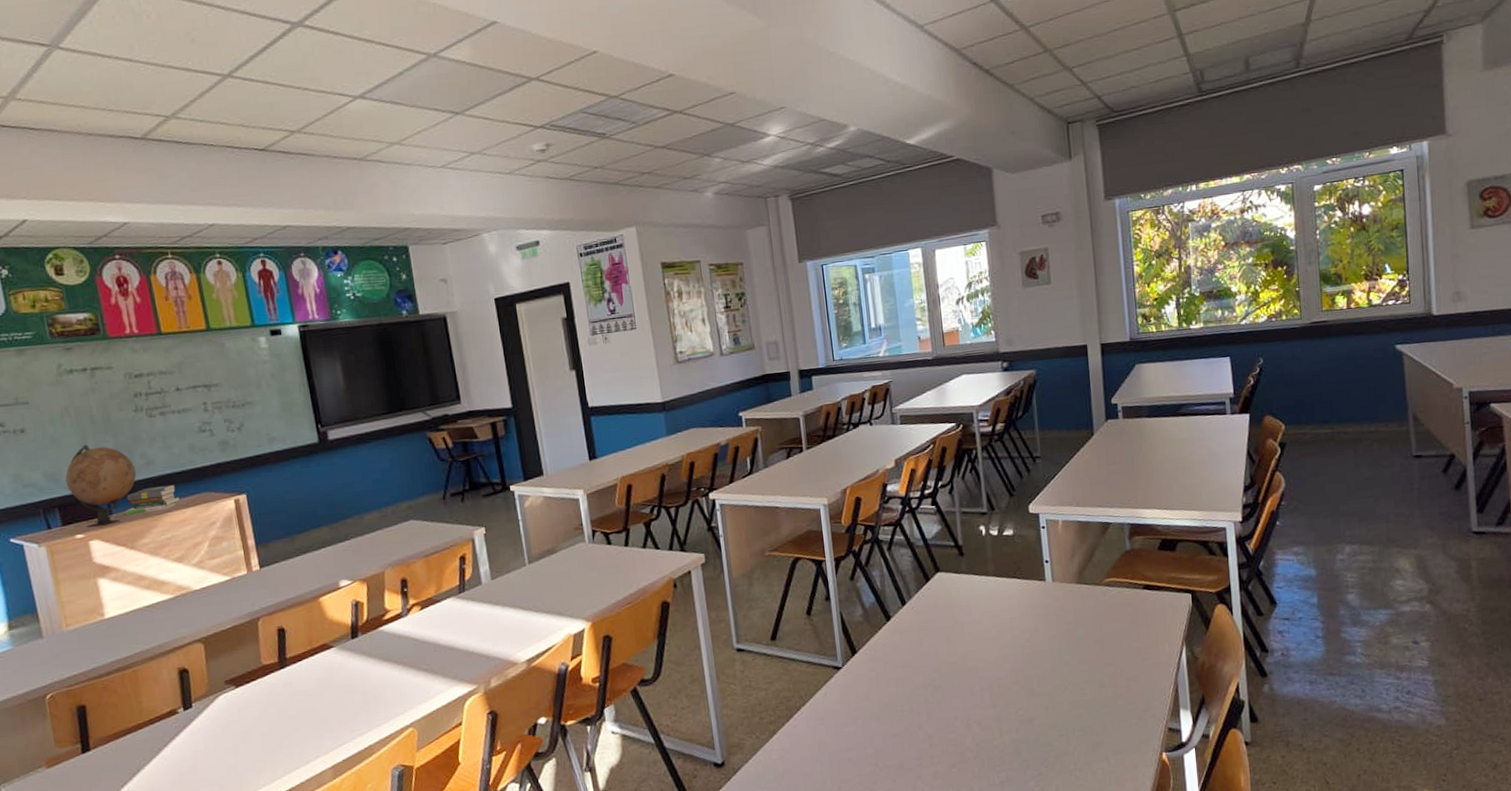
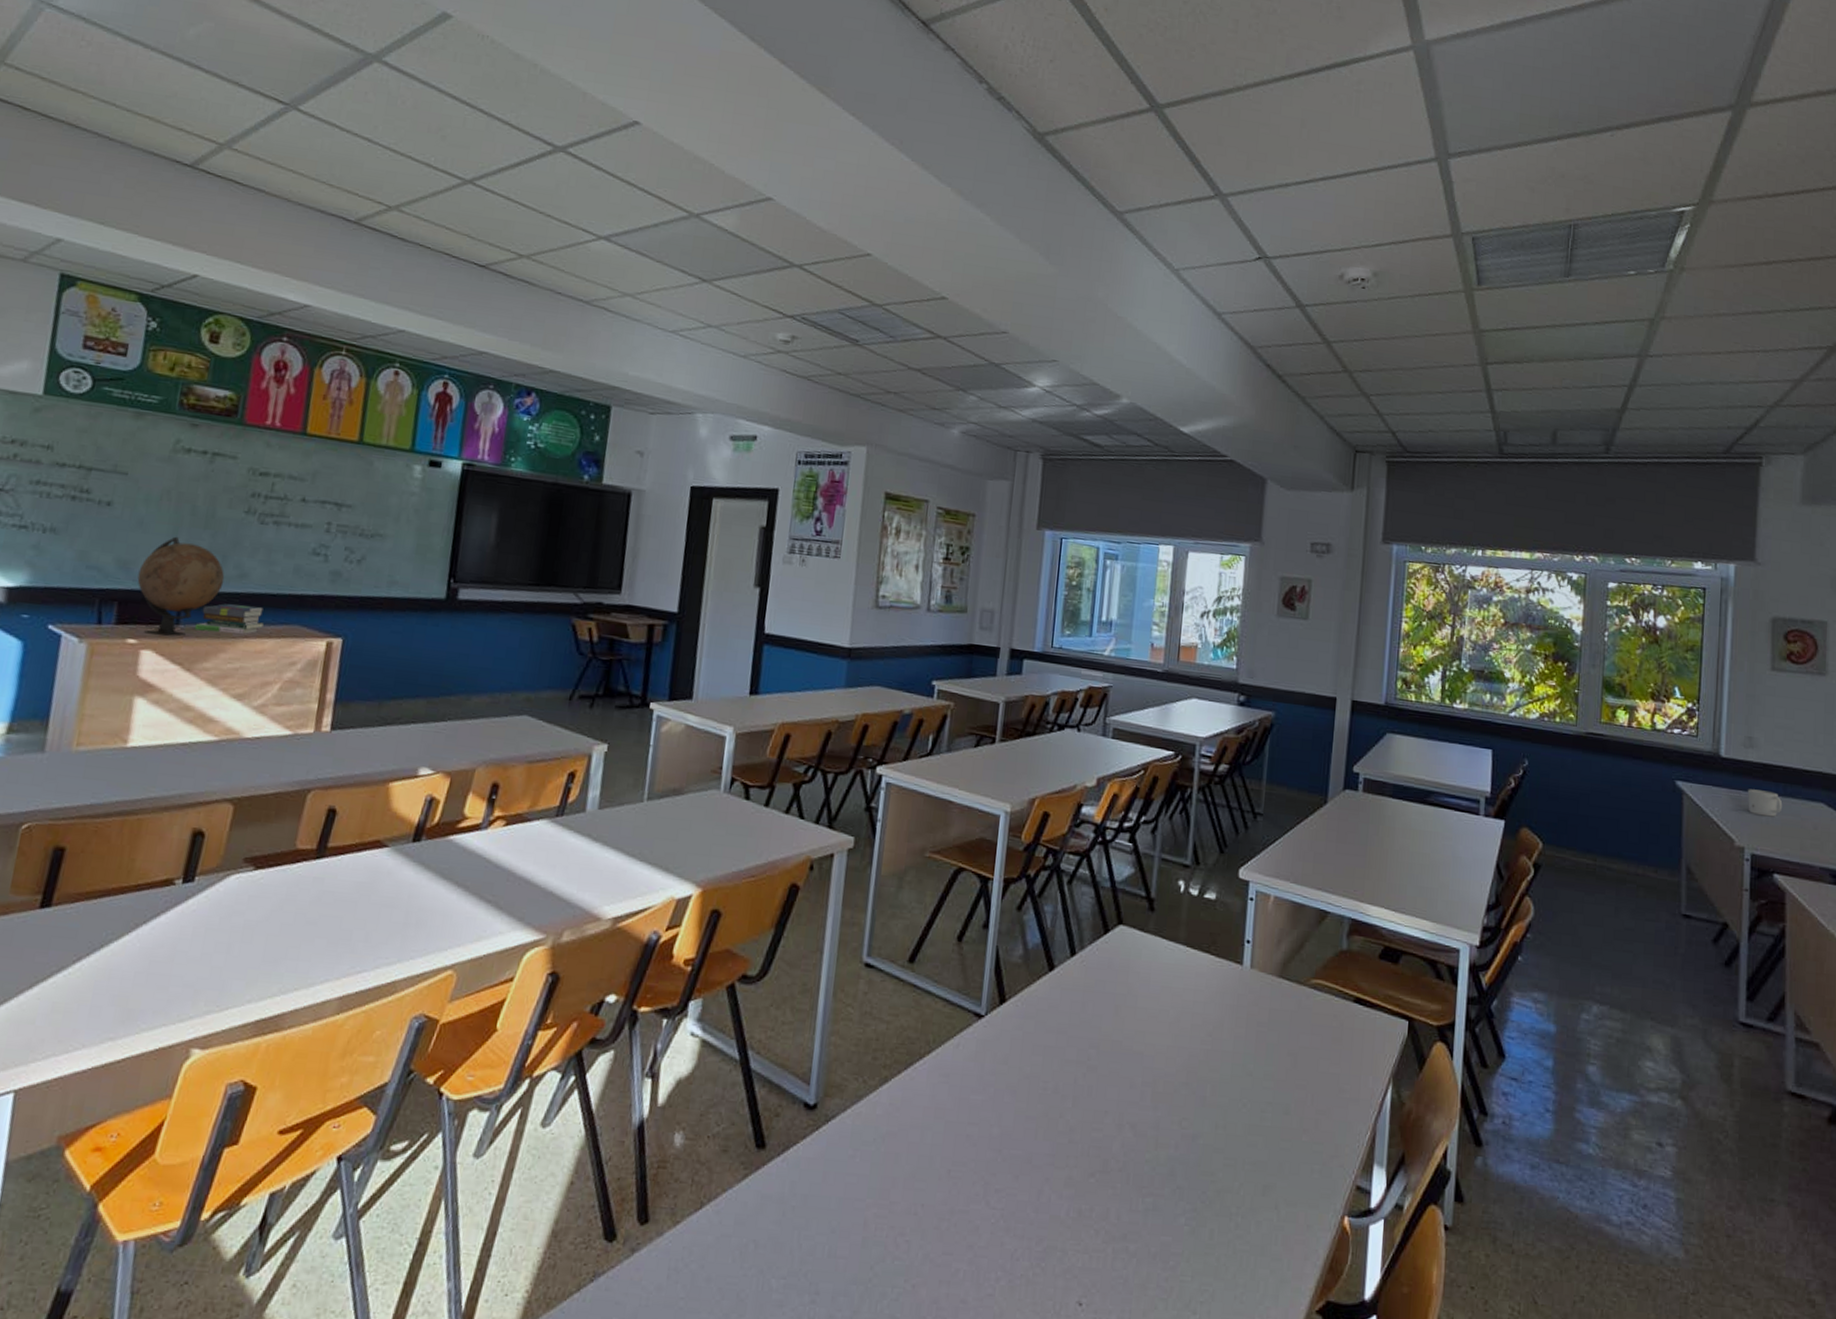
mug: none [1460,334,1493,358] -> present [1747,789,1783,817]

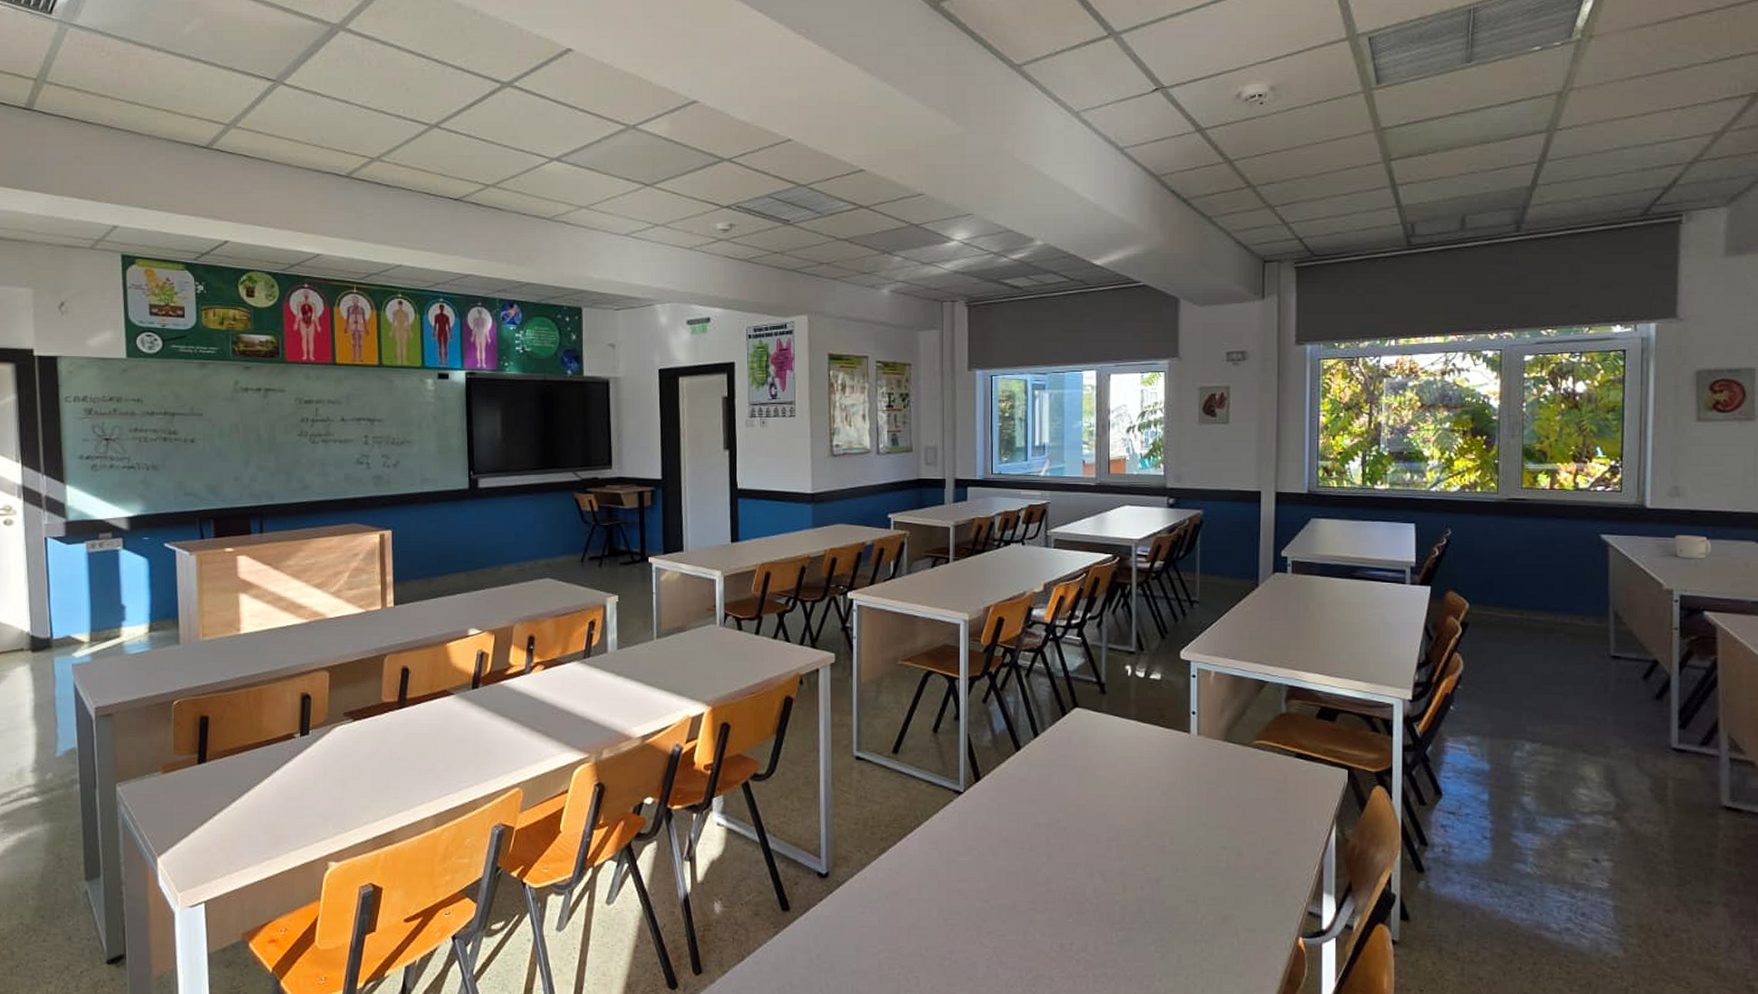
globe: present [137,536,225,637] -> none [225,461,292,544]
books: present [194,603,264,635] -> none [275,511,328,536]

